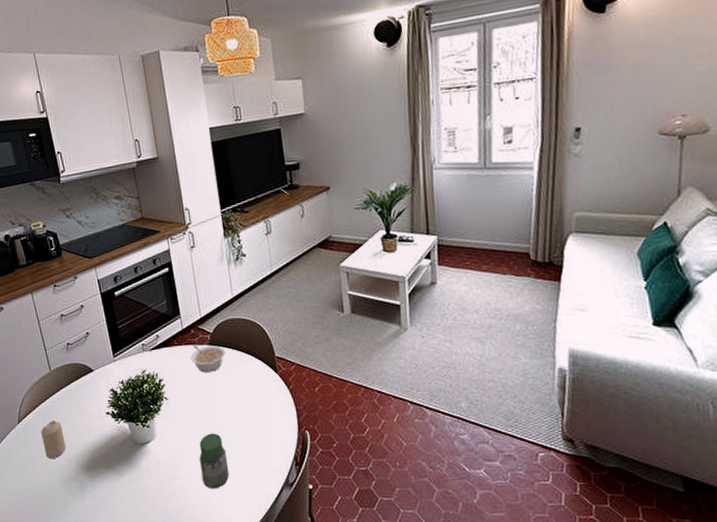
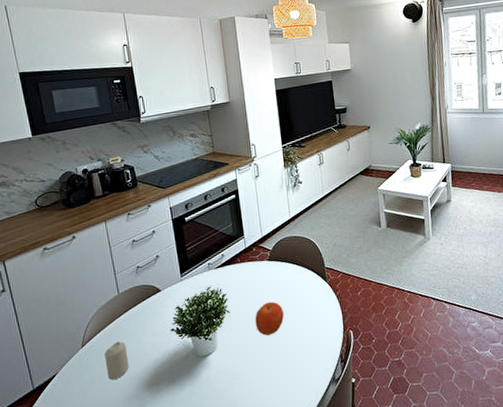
legume: present [190,344,225,373] -> none [252,261,283,286]
fruit: none [196,391,228,428] -> present [255,301,284,336]
jar: present [199,433,230,489] -> none [257,339,283,393]

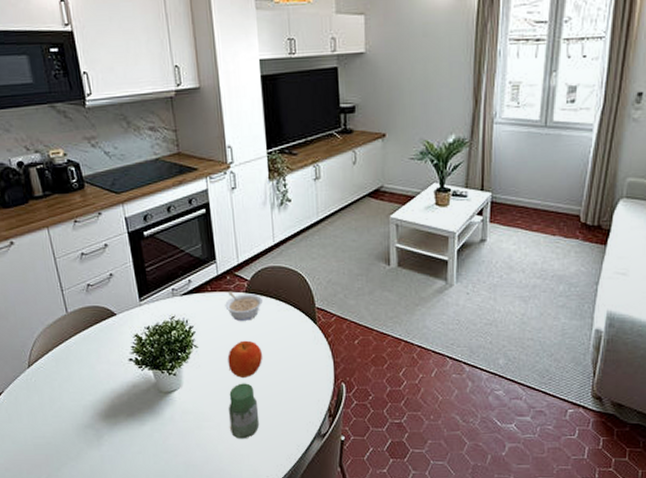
candle: present [105,341,129,381] -> none [54,365,82,406]
legume: none [252,261,283,286] -> present [225,291,263,321]
jar: none [257,339,283,393] -> present [229,383,260,439]

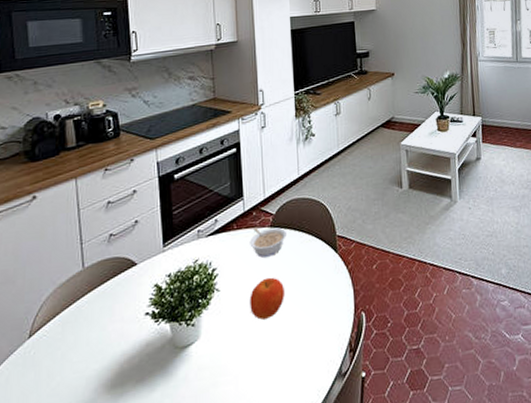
jar: present [229,383,260,439] -> none [248,324,280,393]

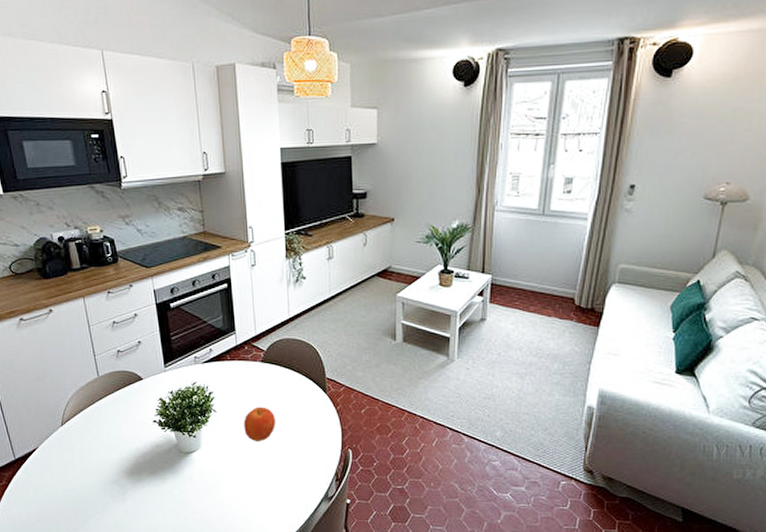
legume: present [250,227,286,258] -> none [242,360,277,388]

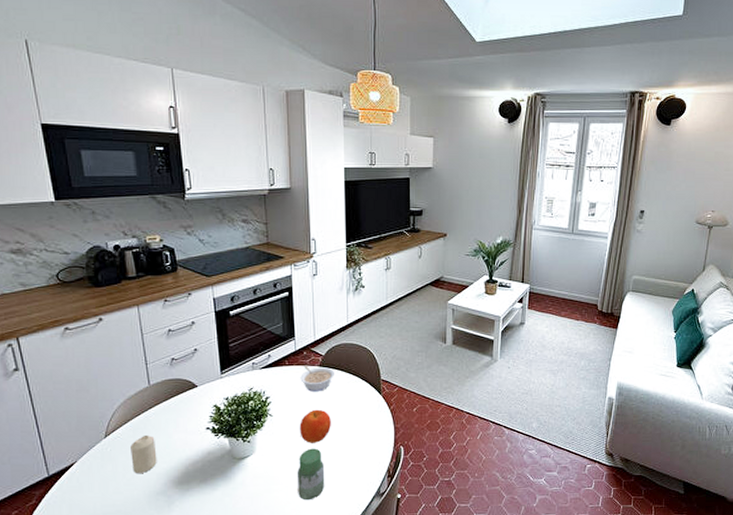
candle: none [85,424,110,463] -> present [130,434,157,474]
legume: none [242,360,277,388] -> present [300,365,334,392]
jar: none [243,446,271,499] -> present [298,448,325,501]

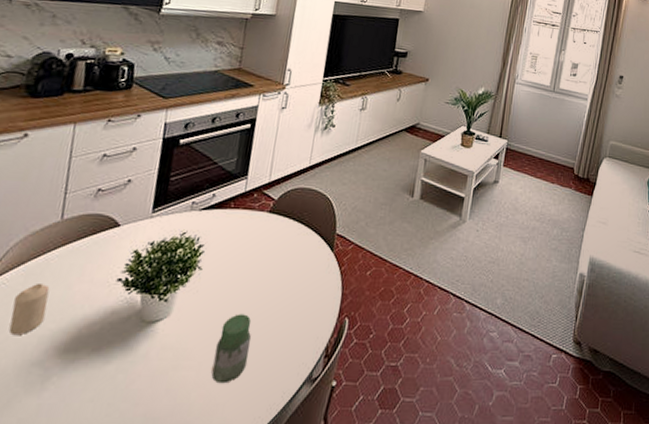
legume: present [300,365,334,392] -> none [244,210,285,243]
fruit: present [300,409,331,443] -> none [229,264,271,307]

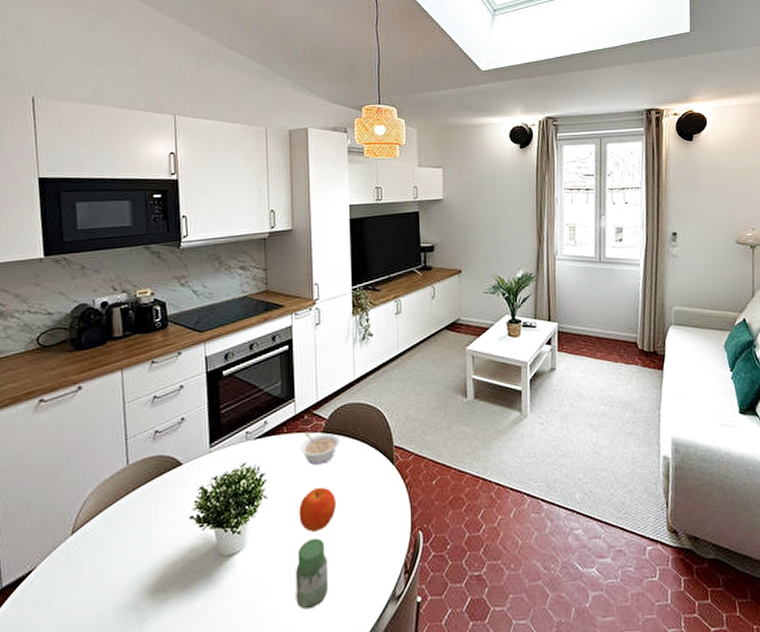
candle: present [9,282,50,336] -> none [99,528,130,582]
fruit: none [229,264,271,307] -> present [299,487,336,532]
legume: none [244,210,285,243] -> present [300,432,340,465]

